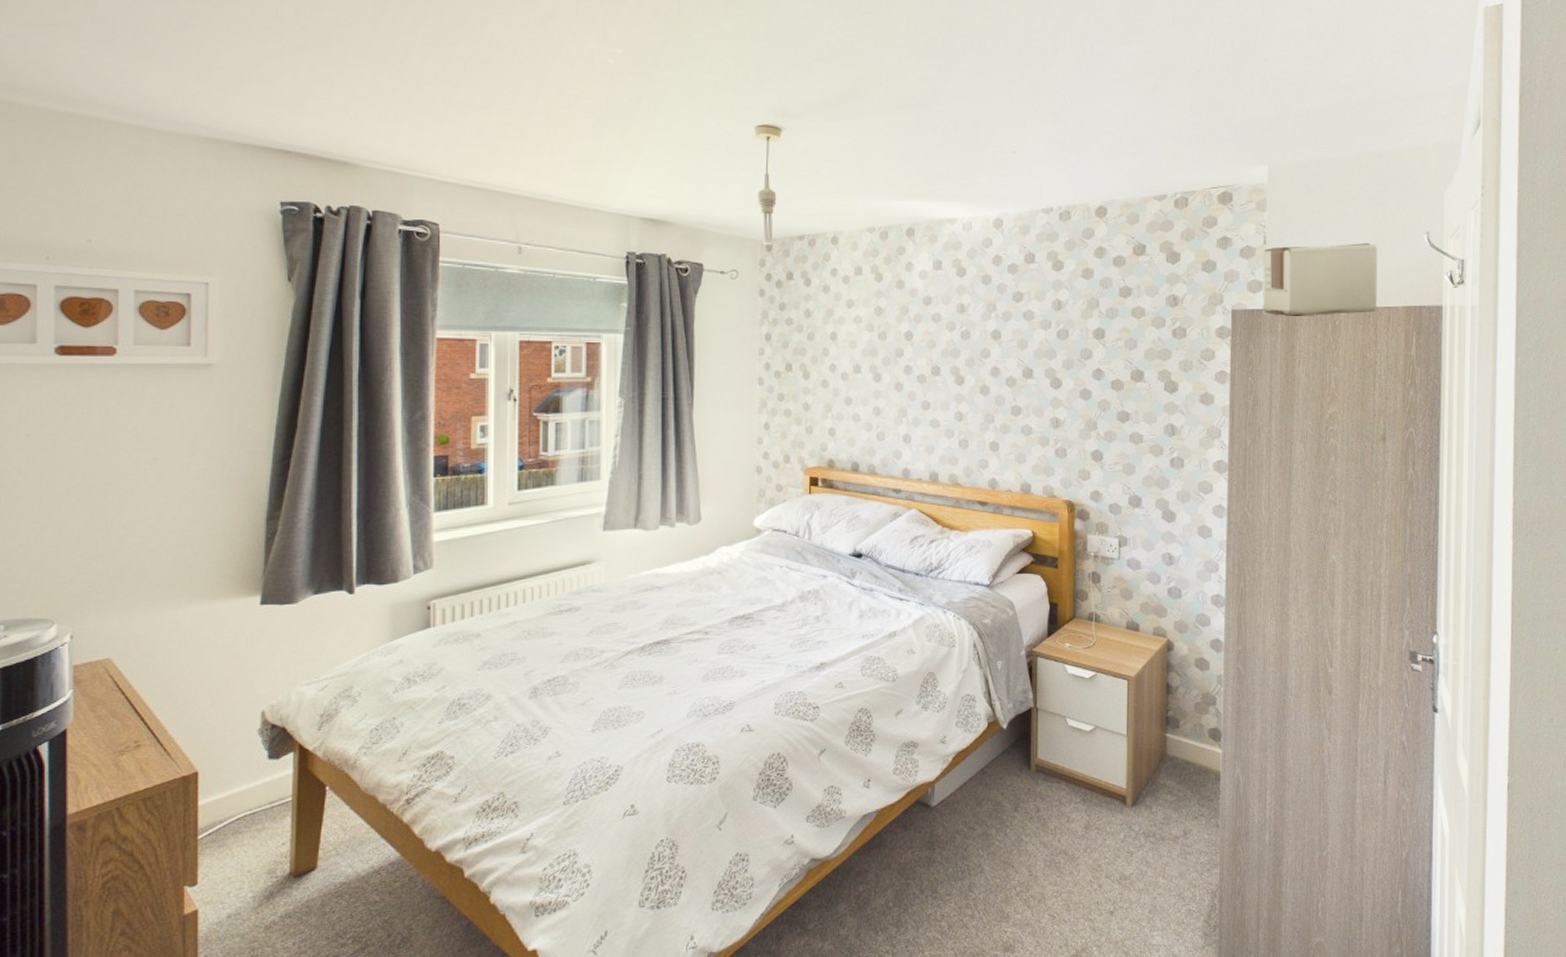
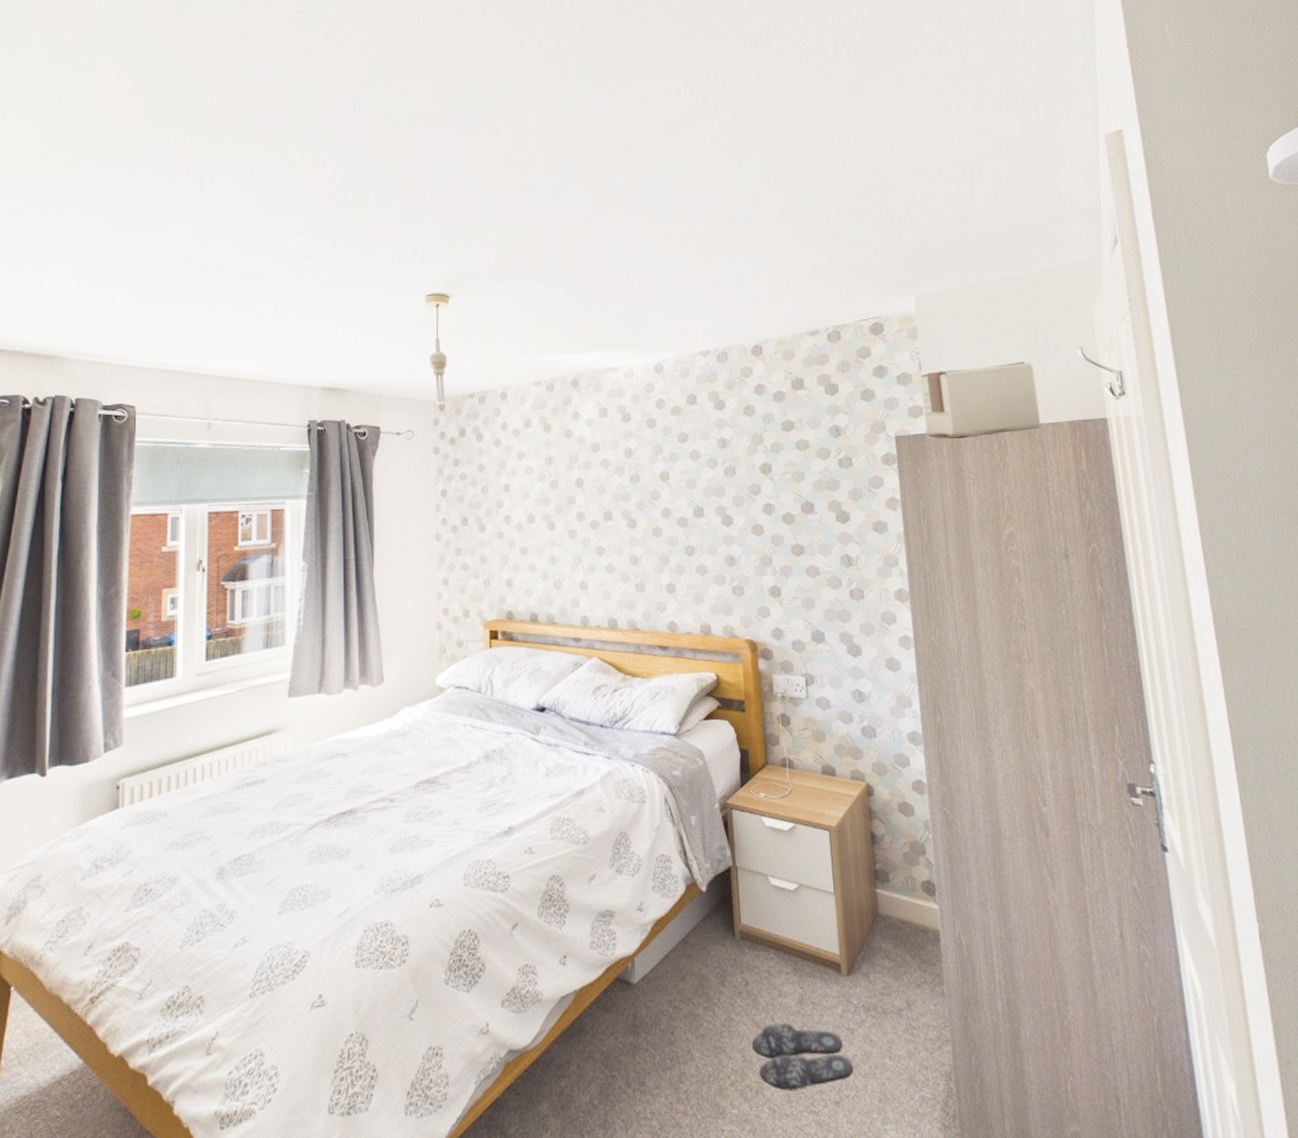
slippers: none [1039,844,1129,901] -> present [752,1022,854,1090]

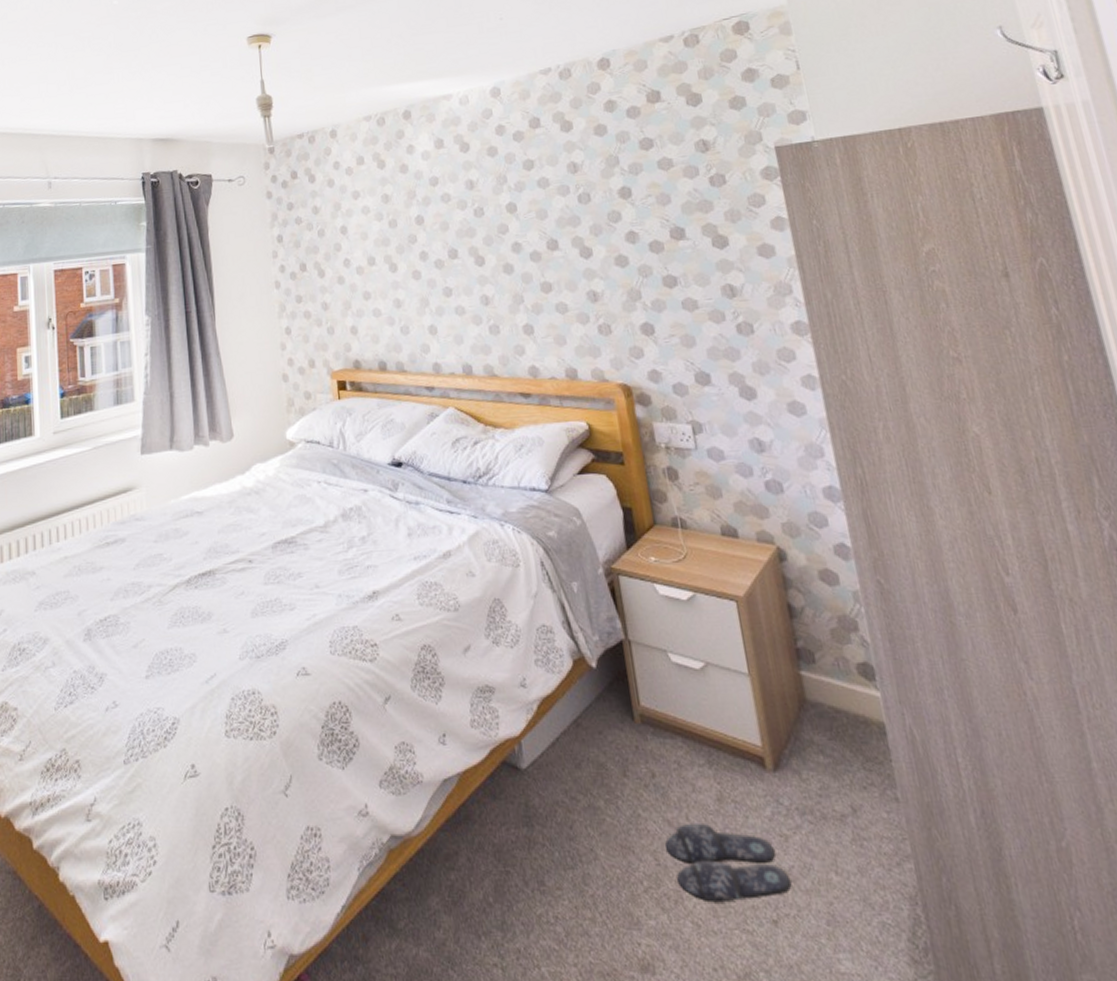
box: present [919,362,1041,439] -> none [798,49,956,147]

